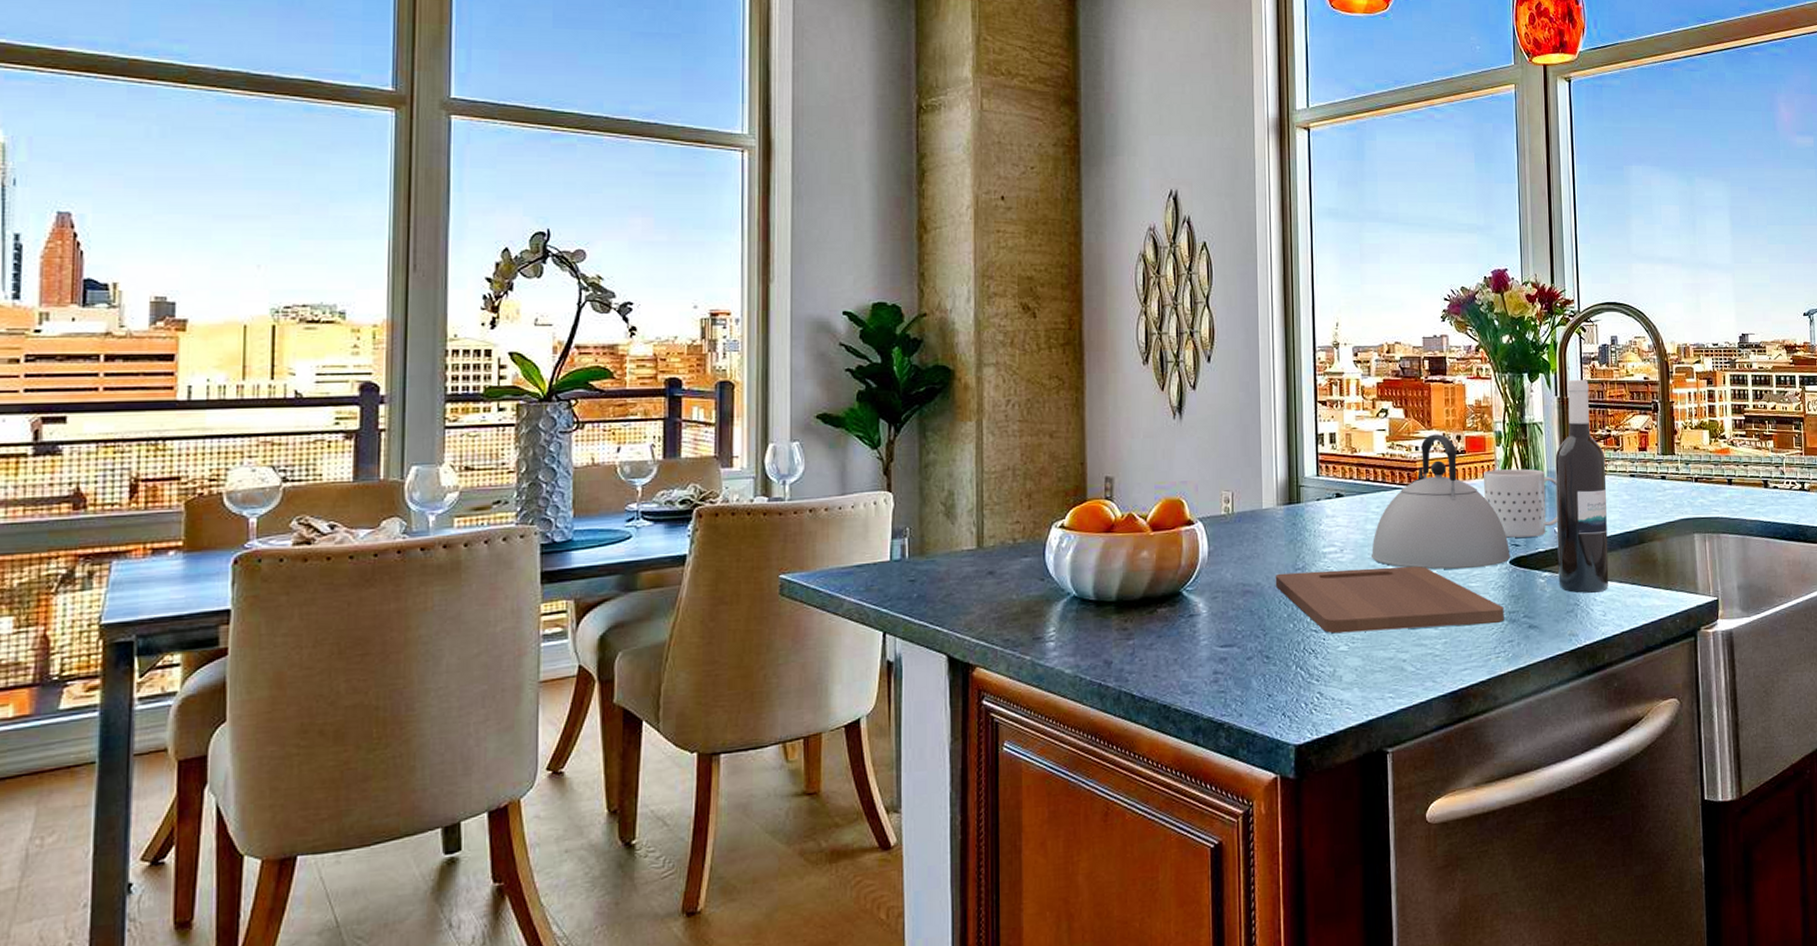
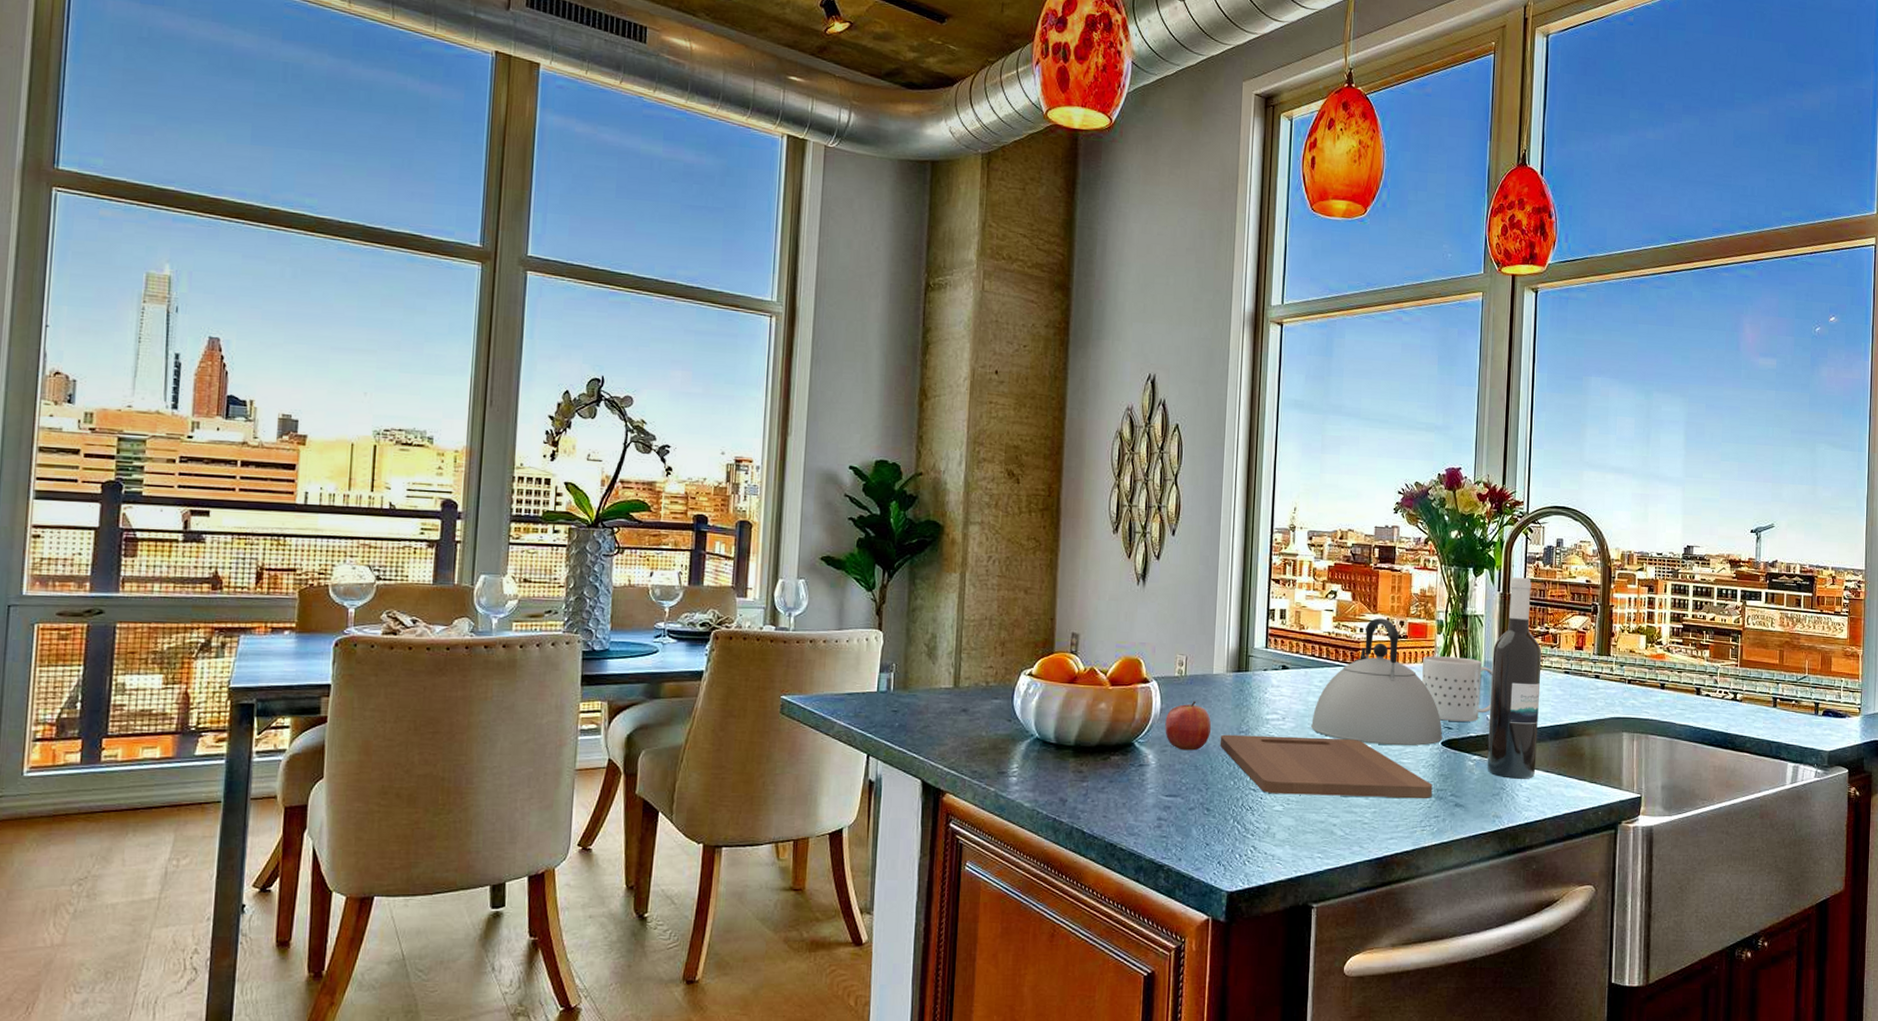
fruit: none [1214,540,1265,595] -> present [1165,701,1212,751]

